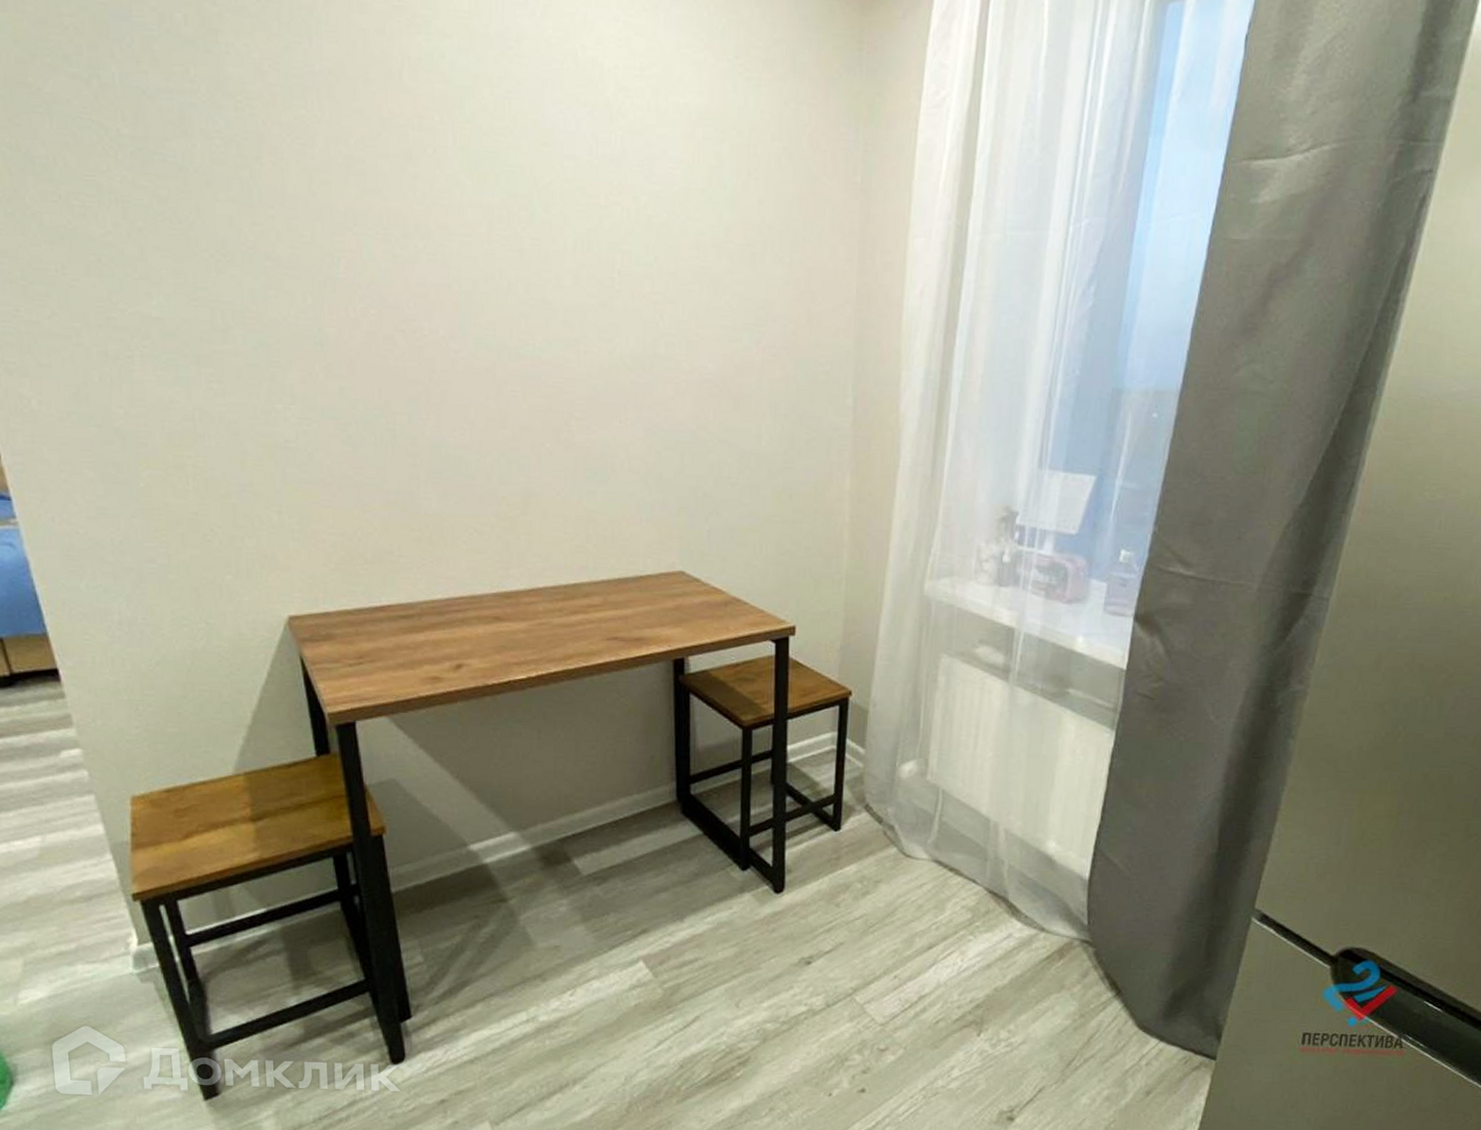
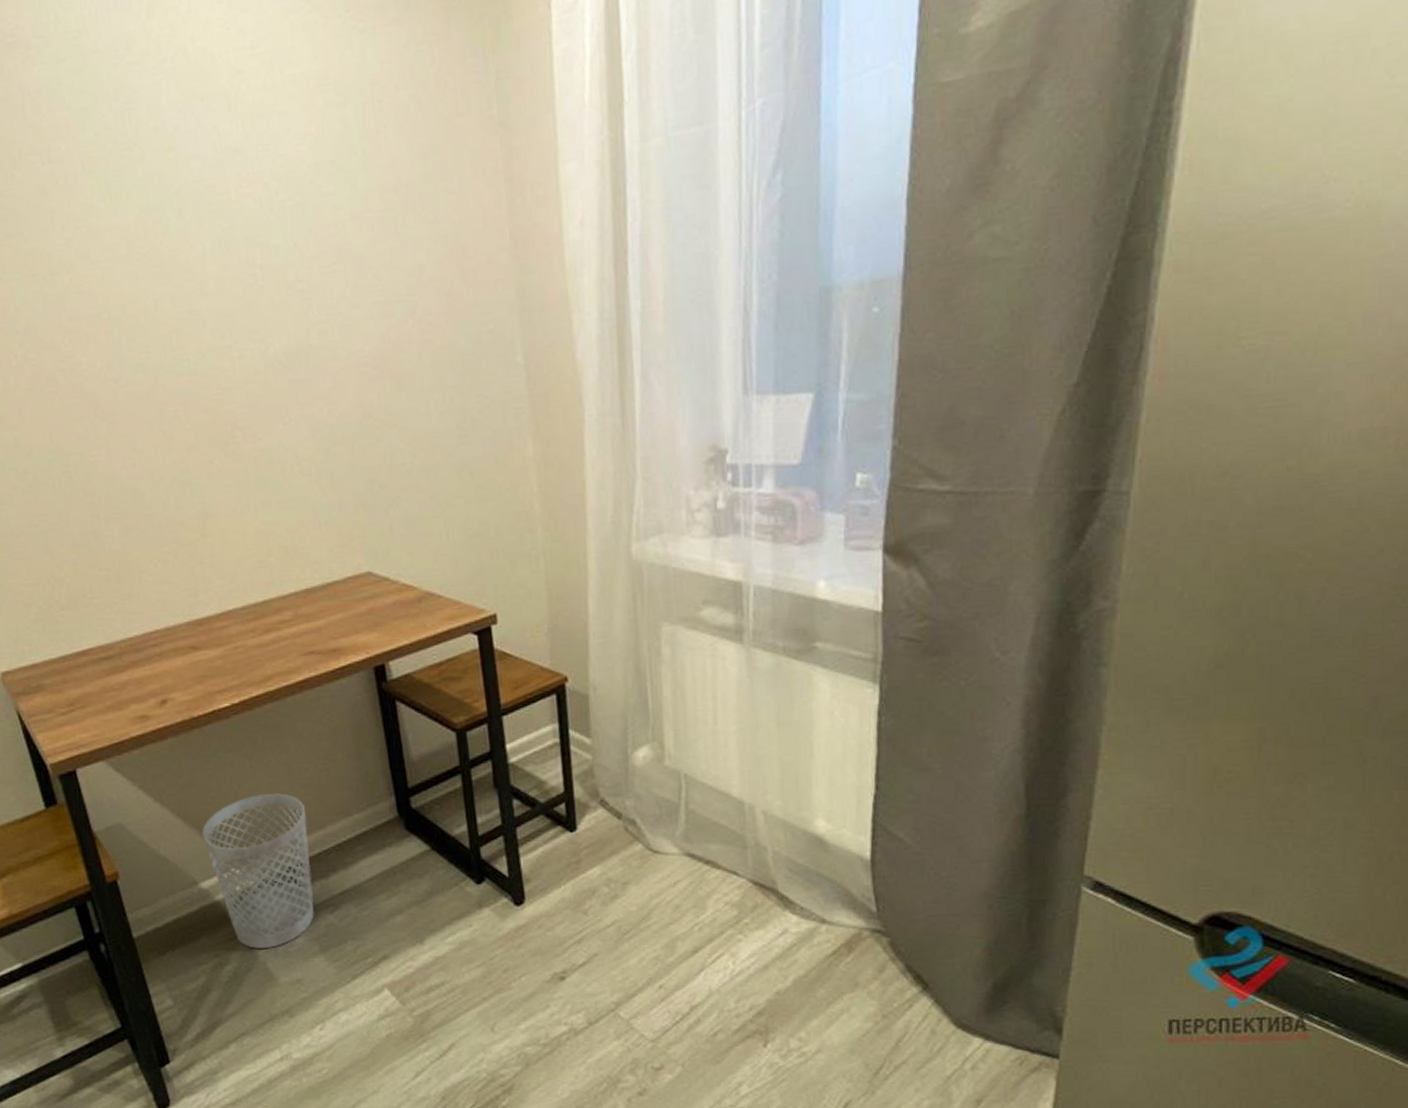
wastebasket: none [479,765,588,914] -> present [202,792,314,949]

